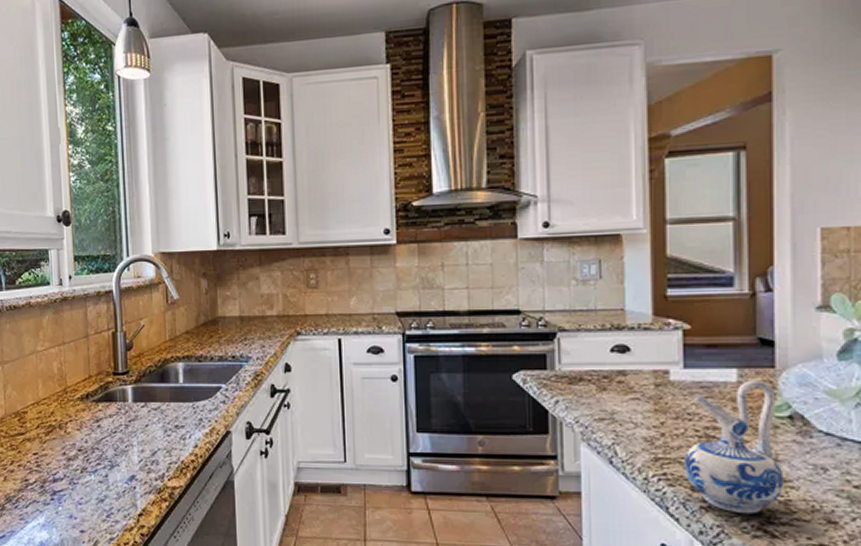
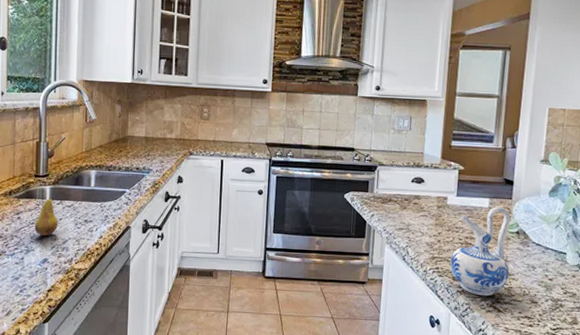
fruit: none [117,388,145,448] -> present [34,189,58,237]

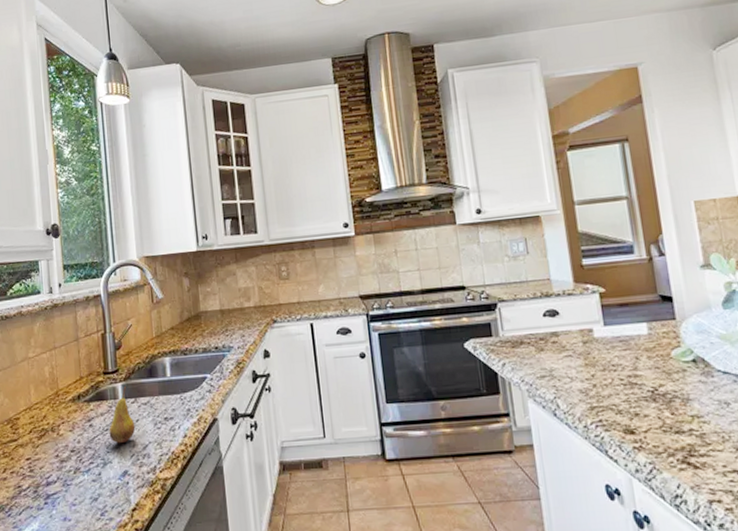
ceramic pitcher: present [450,206,511,297] -> none [614,331,698,450]

